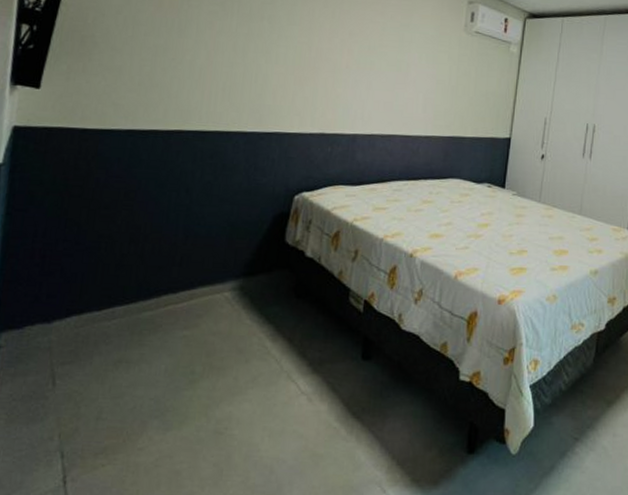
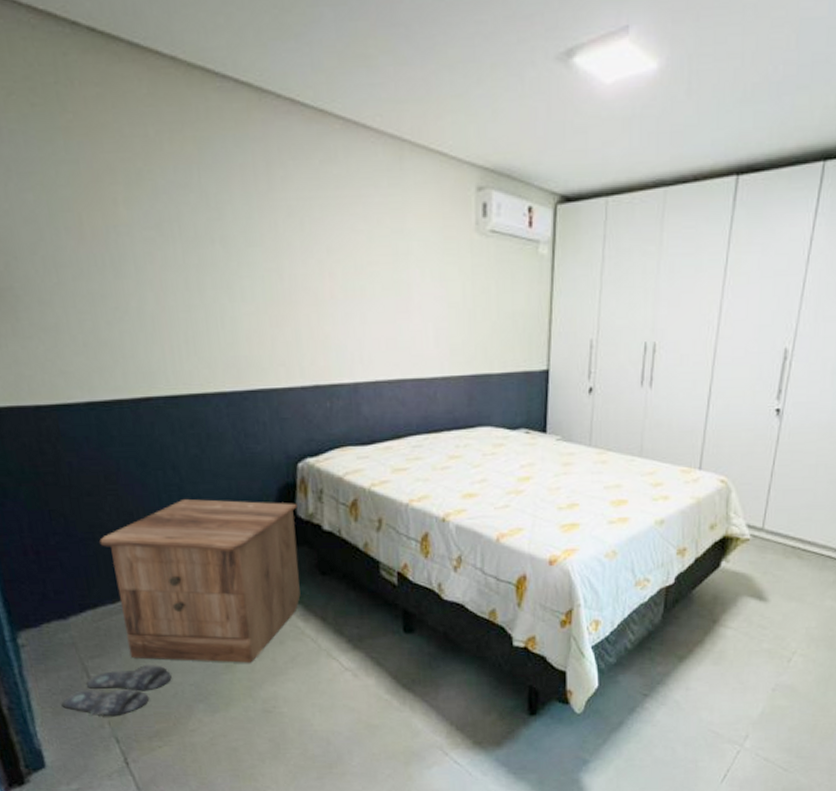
slippers: none [18,374,135,429] -> present [61,664,172,717]
nightstand: none [100,218,287,380] -> present [99,498,301,663]

